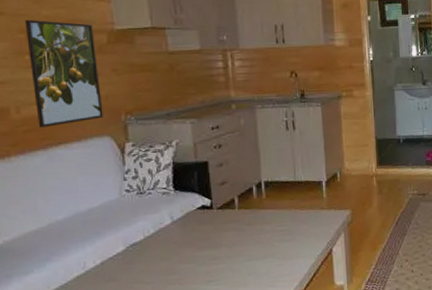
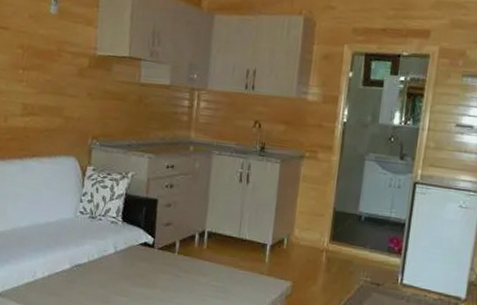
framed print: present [24,19,103,128] -> none [19,36,79,139]

